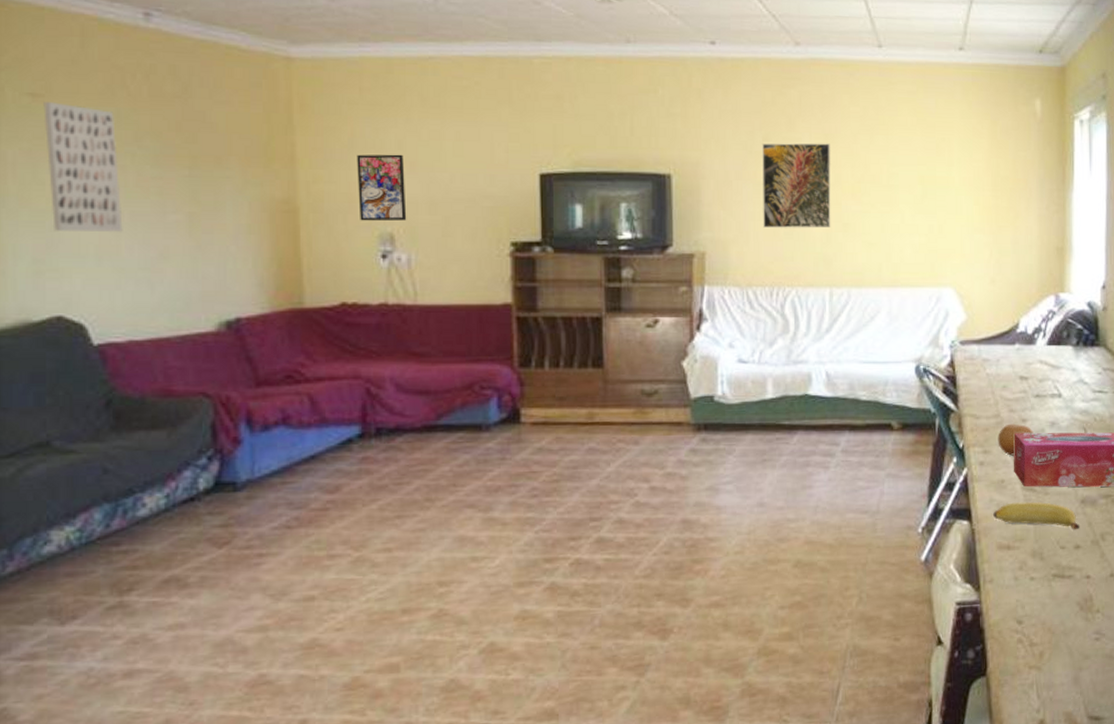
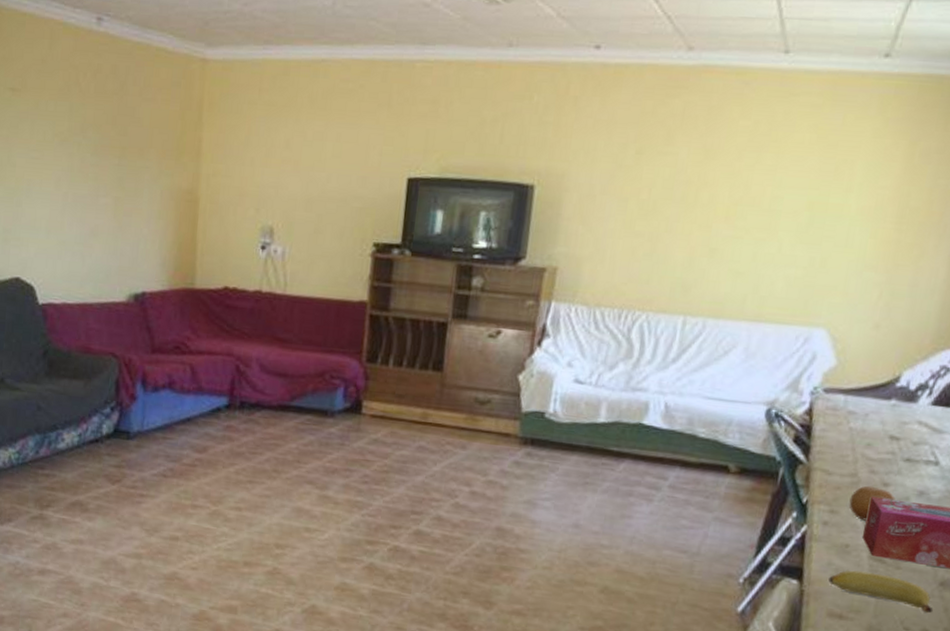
wall art: present [43,102,123,233] -> none [18,96,68,211]
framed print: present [357,154,407,222] -> none [247,151,290,216]
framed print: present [762,143,831,228] -> none [622,157,710,252]

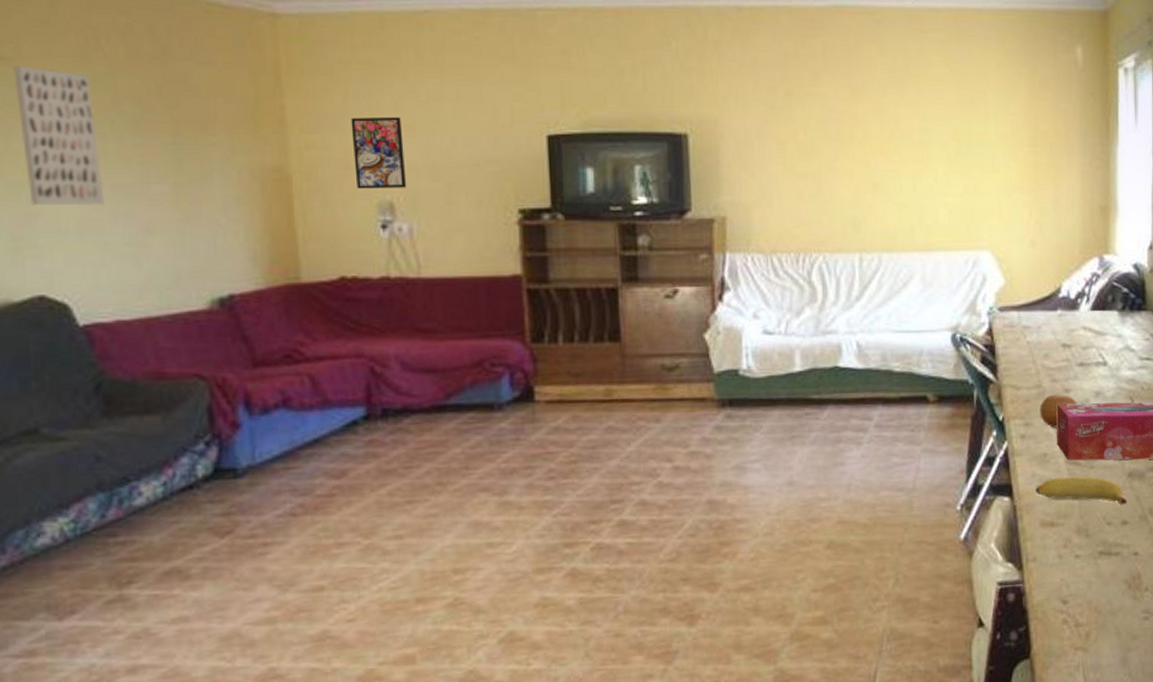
wall art: none [18,96,68,211] -> present [13,66,105,206]
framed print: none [247,151,290,216] -> present [351,116,407,189]

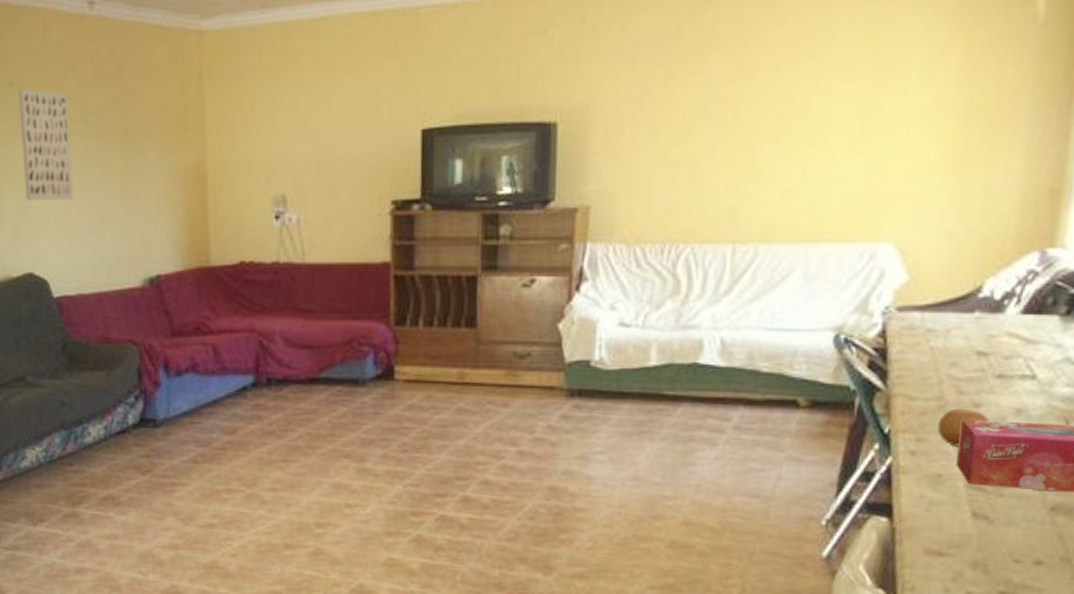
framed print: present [351,116,407,189] -> none [255,117,298,184]
banana: present [1035,476,1128,505] -> none [922,502,1046,543]

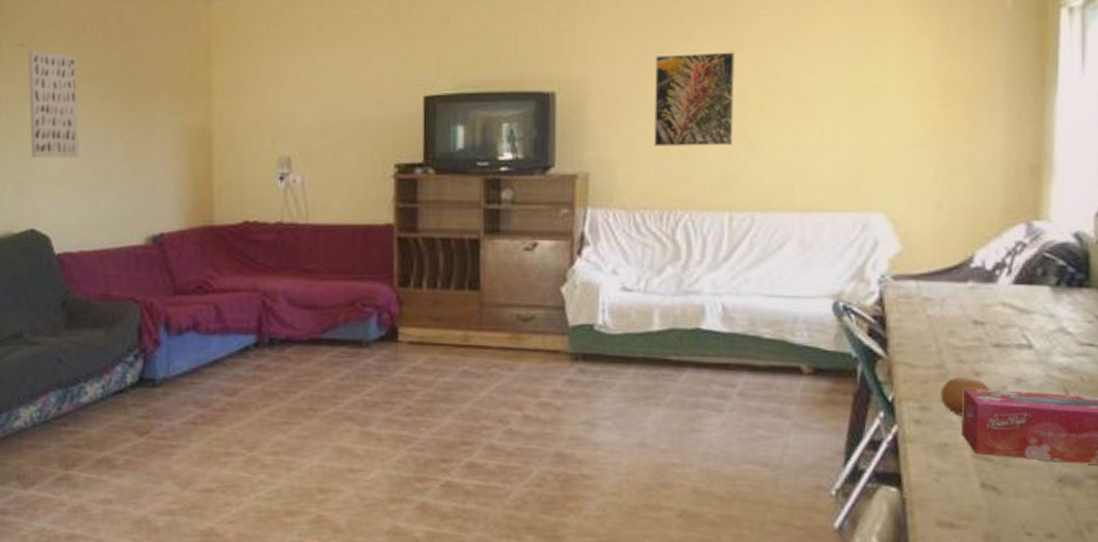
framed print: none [658,75,746,177] -> present [654,52,735,146]

